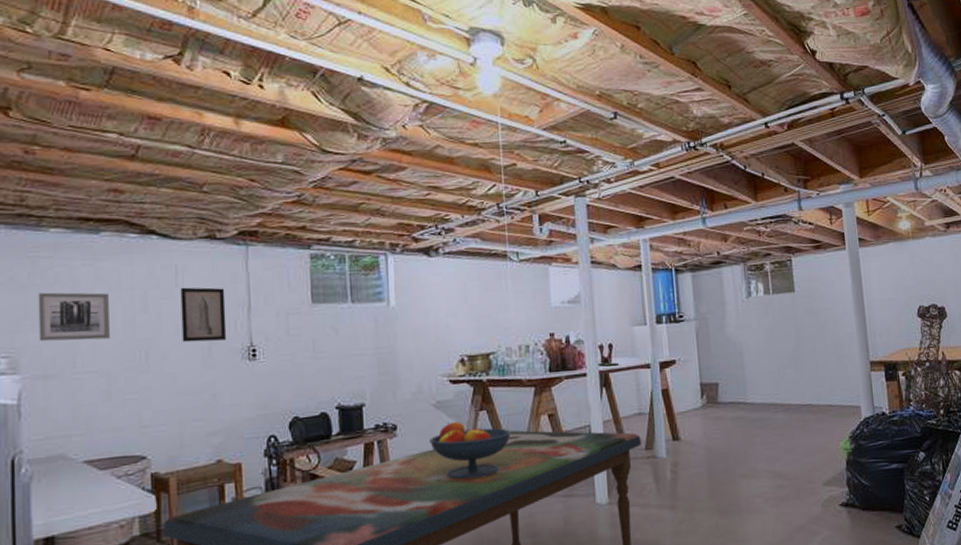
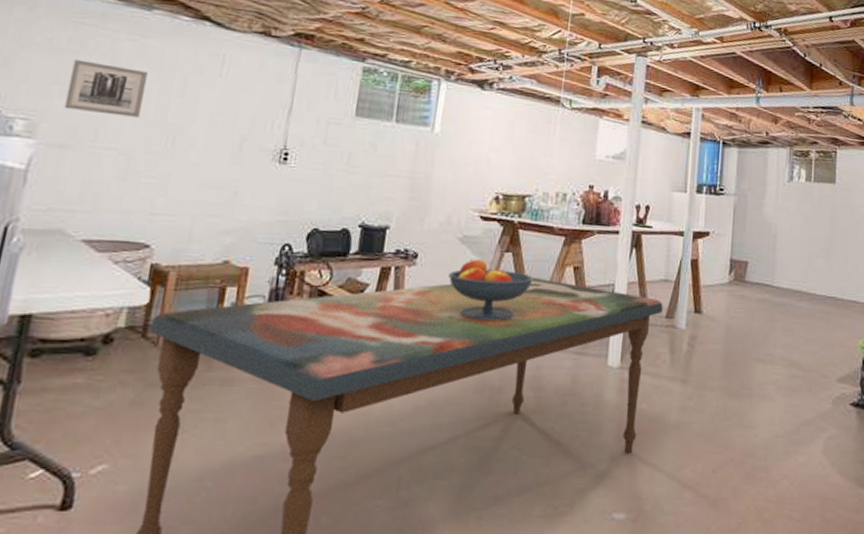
wall art: present [180,287,227,343] -> none [214,78,269,139]

